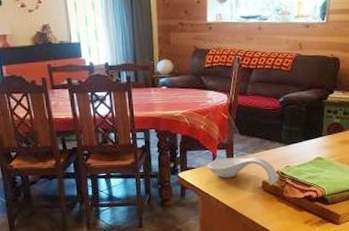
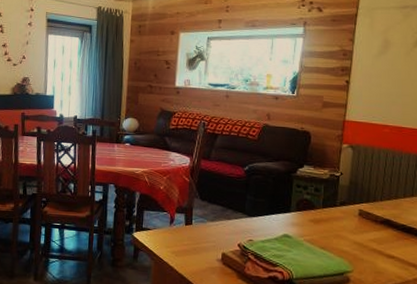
spoon rest: present [207,157,278,185] -> none [164,222,240,259]

